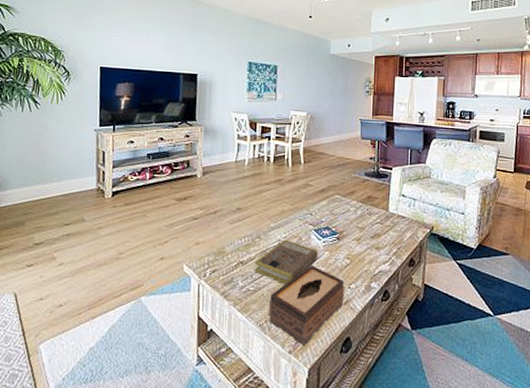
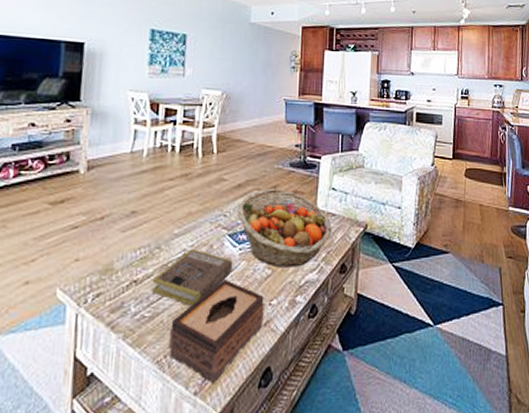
fruit basket: none [321,193,402,259] -> present [237,188,332,268]

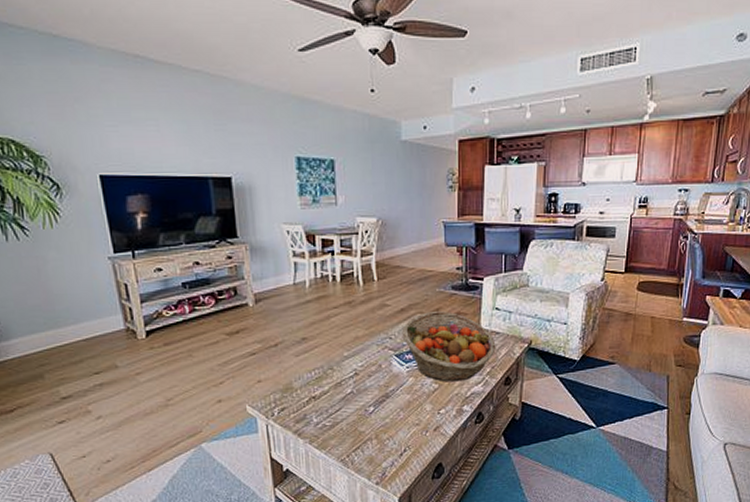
book: present [151,248,233,307] -> none [329,368,402,417]
tissue box: present [169,280,264,384] -> none [350,394,433,477]

